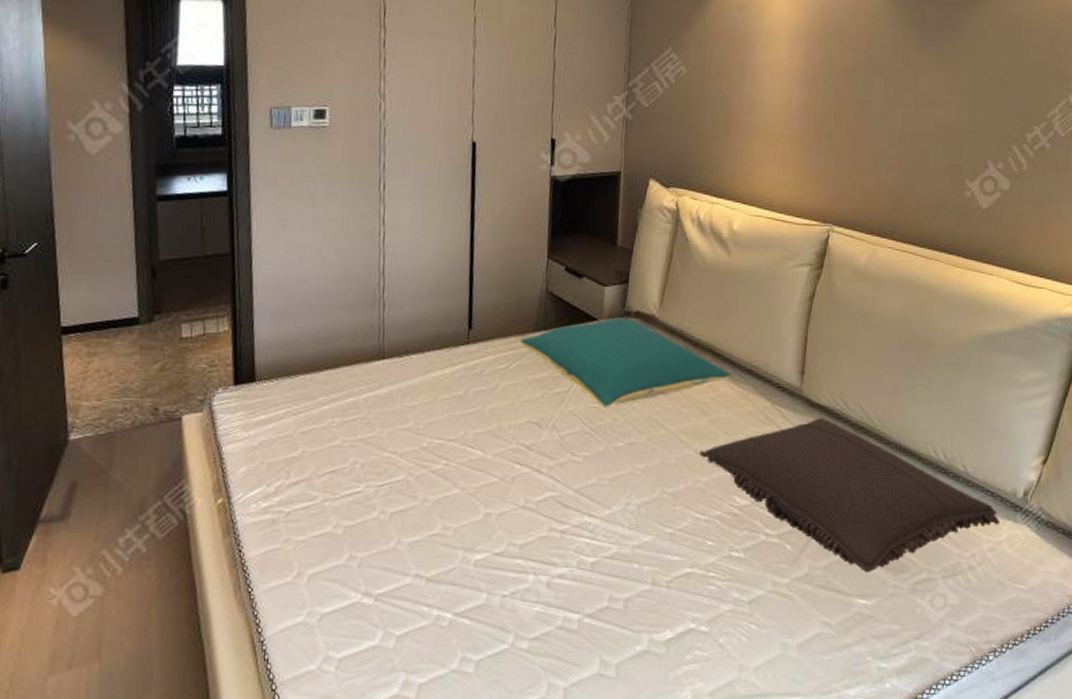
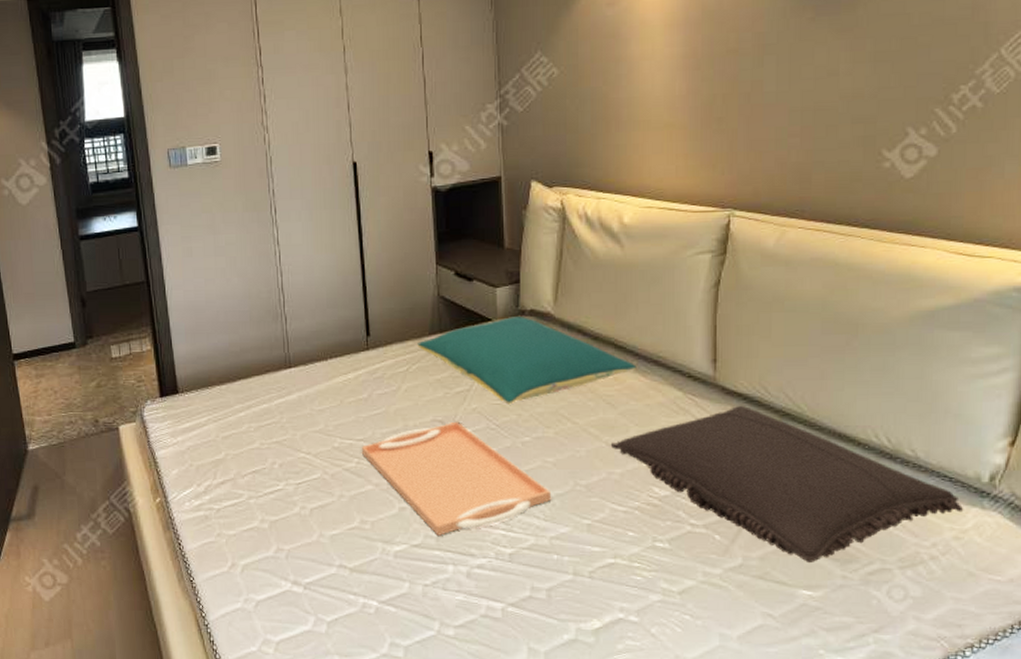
serving tray: none [452,423,639,543] -> present [362,421,552,536]

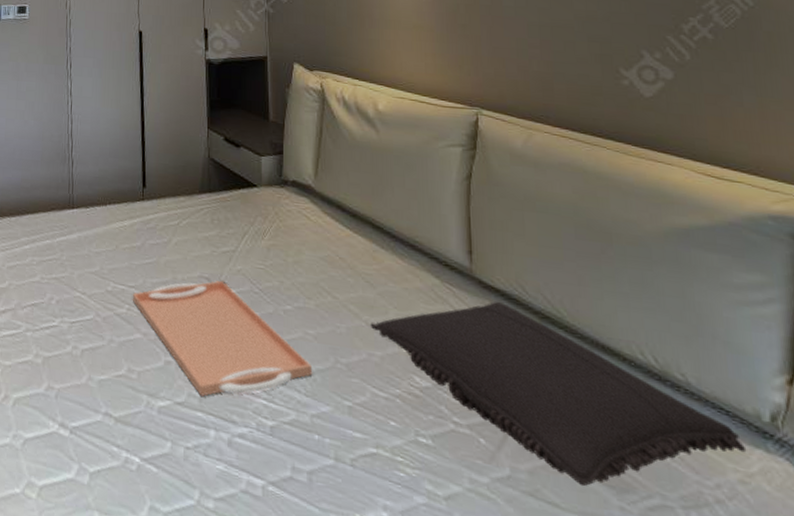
pillow: present [417,317,637,405] -> none [188,185,394,271]

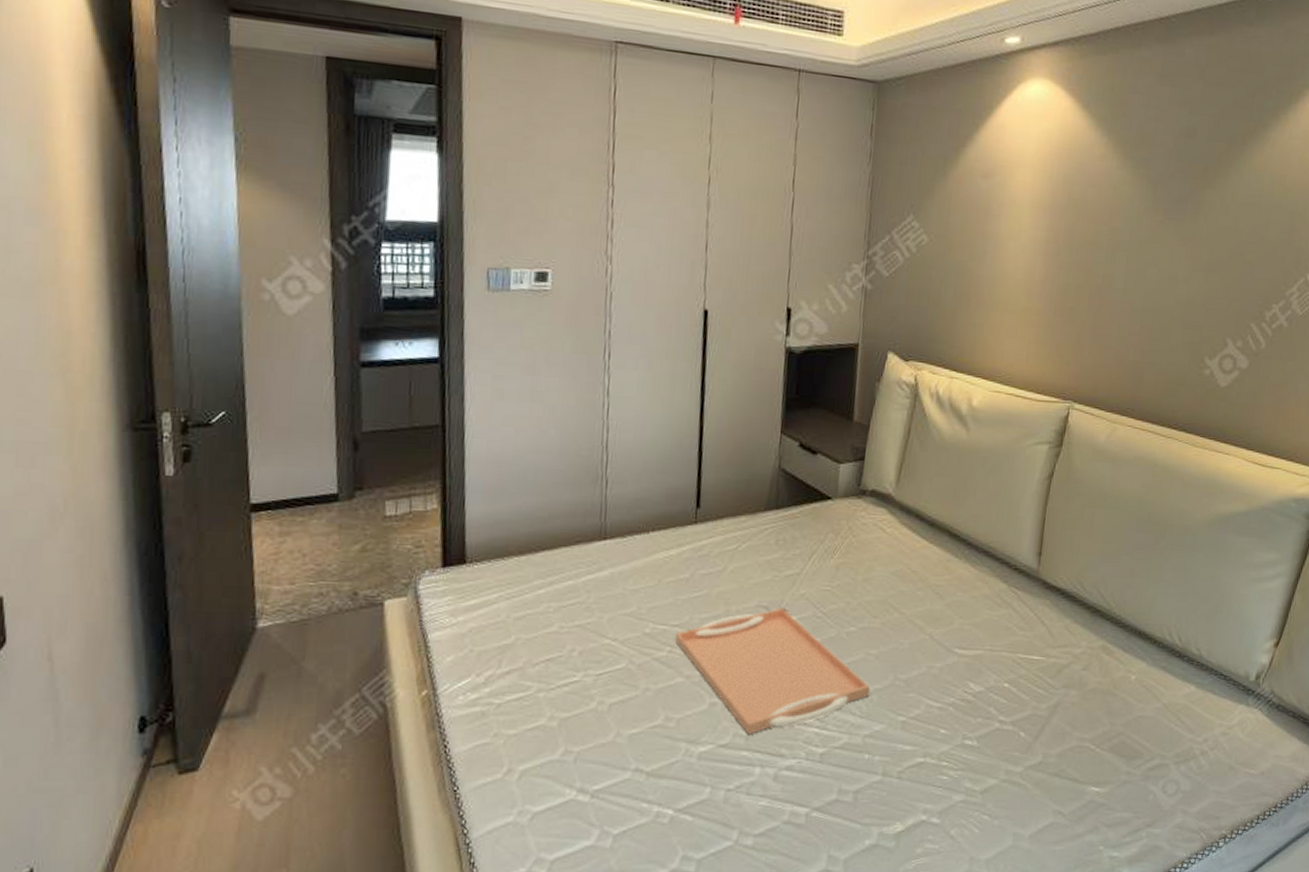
pillow: present [370,301,747,486] -> none [933,600,1233,759]

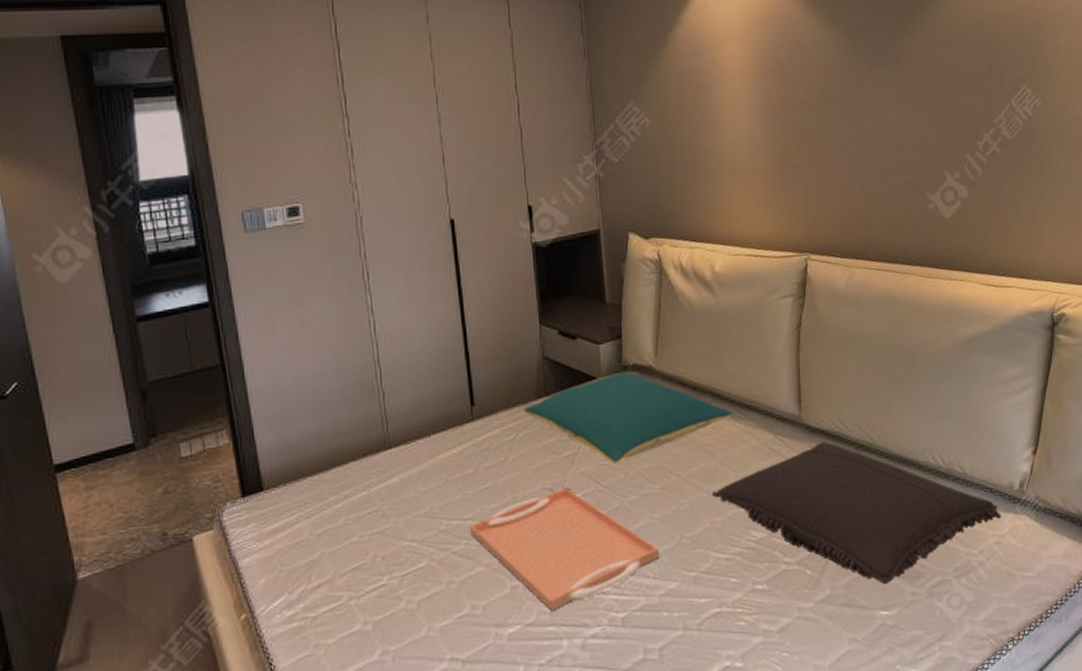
pillow: none [750,496,968,591] -> present [523,372,732,464]
pillow: none [933,600,1233,759] -> present [711,441,1002,584]

